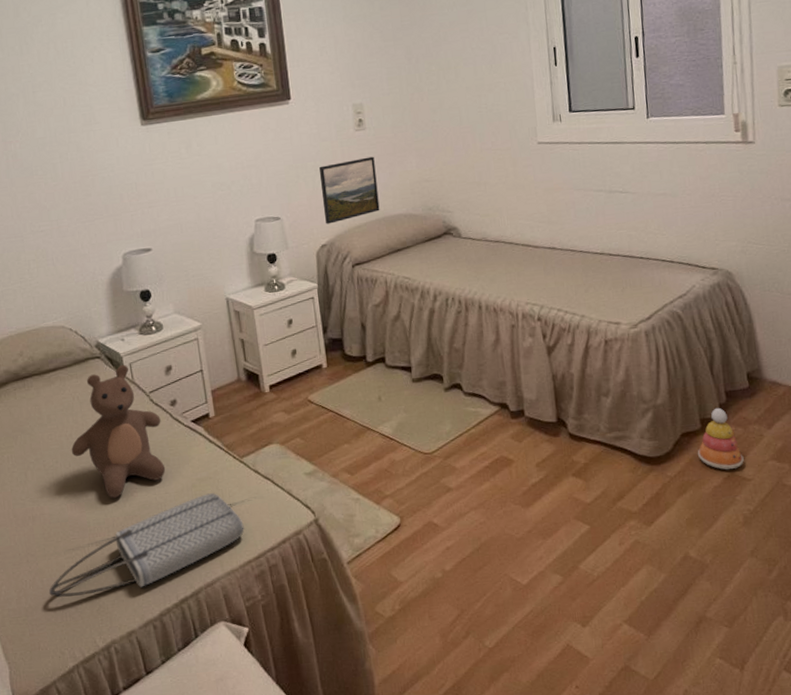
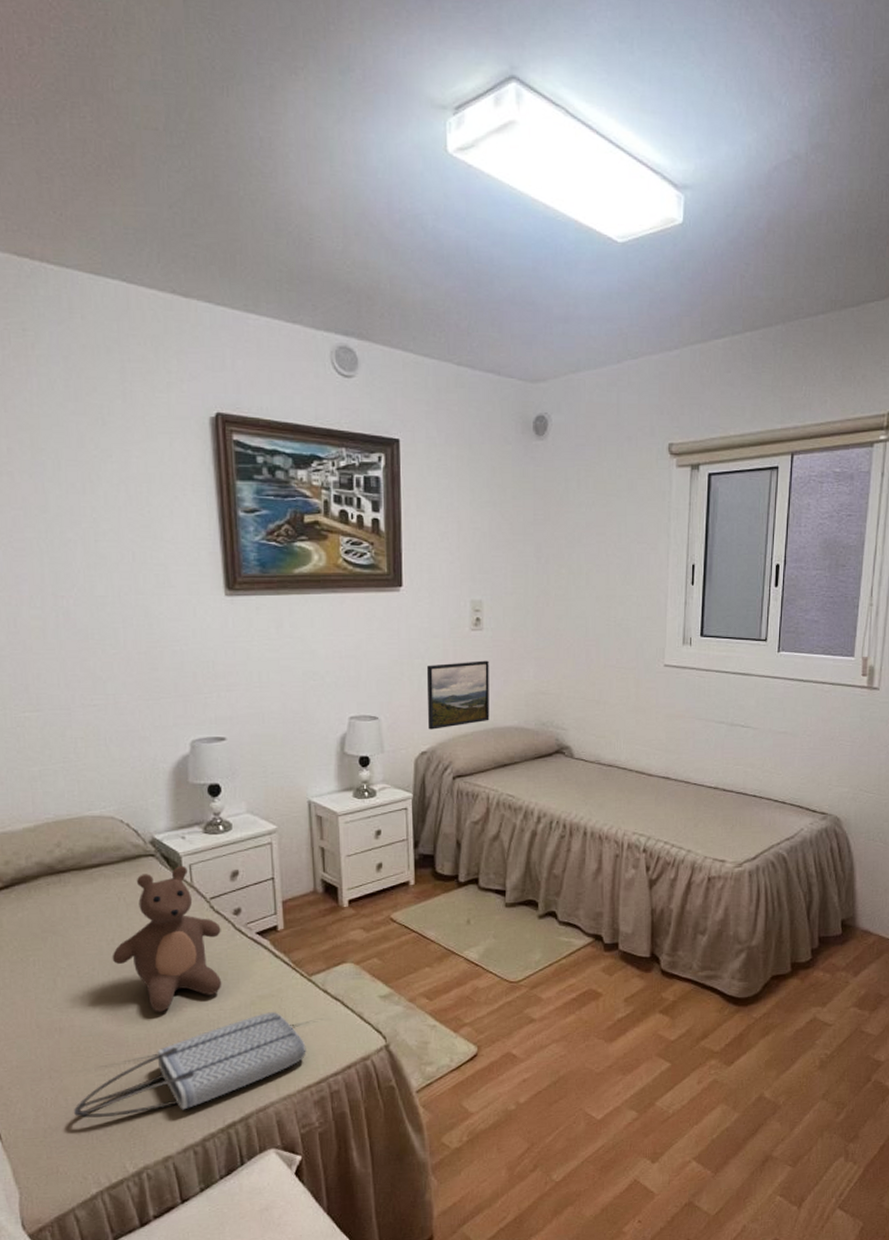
stacking toy: present [697,407,744,470] -> none [784,952,828,1015]

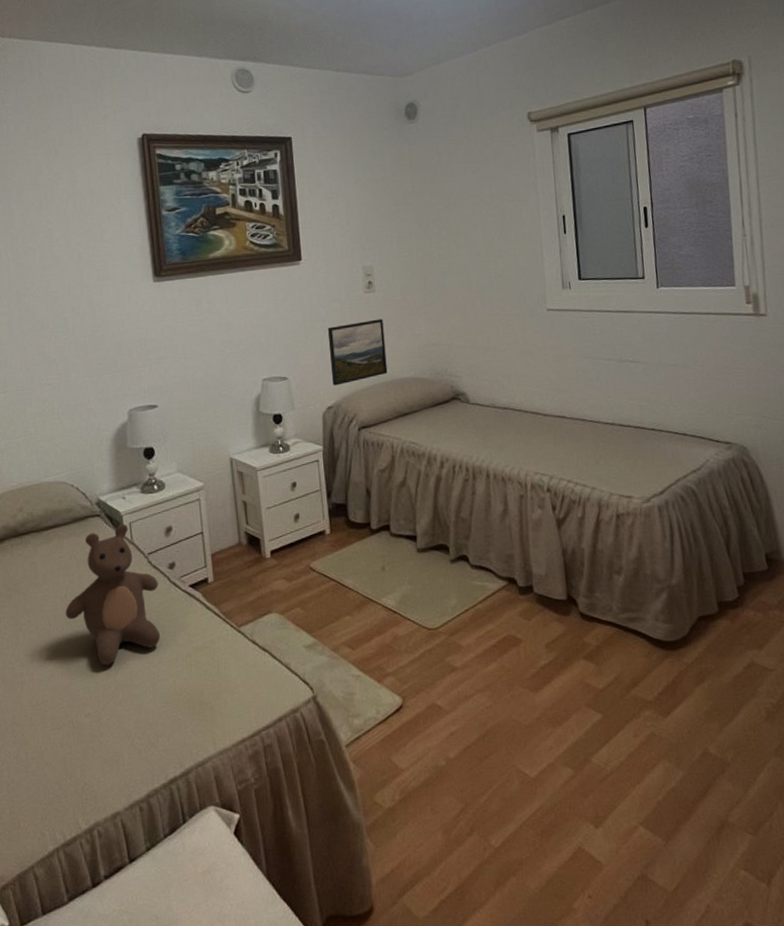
tote bag: present [73,1012,307,1118] -> none [32,664,239,772]

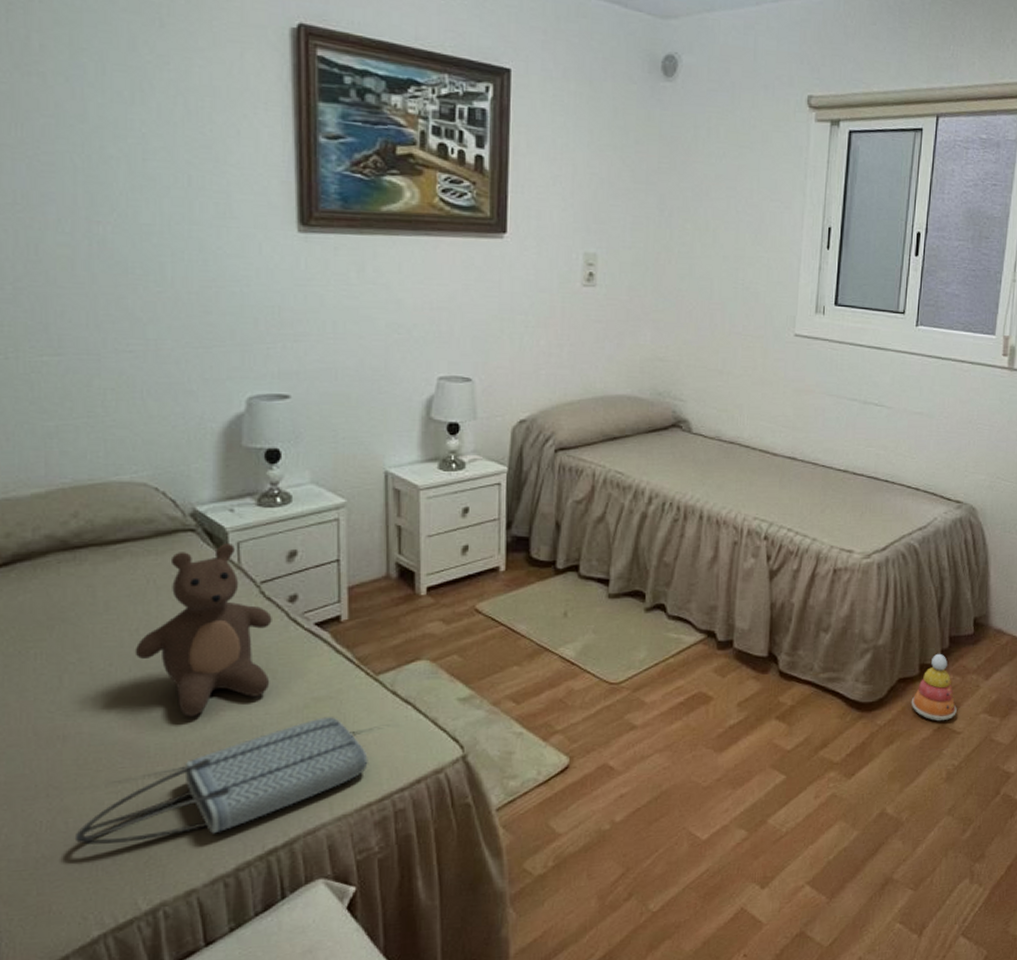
tote bag: none [32,664,239,772] -> present [74,717,368,845]
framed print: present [327,319,388,386] -> none [529,320,601,396]
stacking toy: none [715,590,765,659] -> present [911,653,957,721]

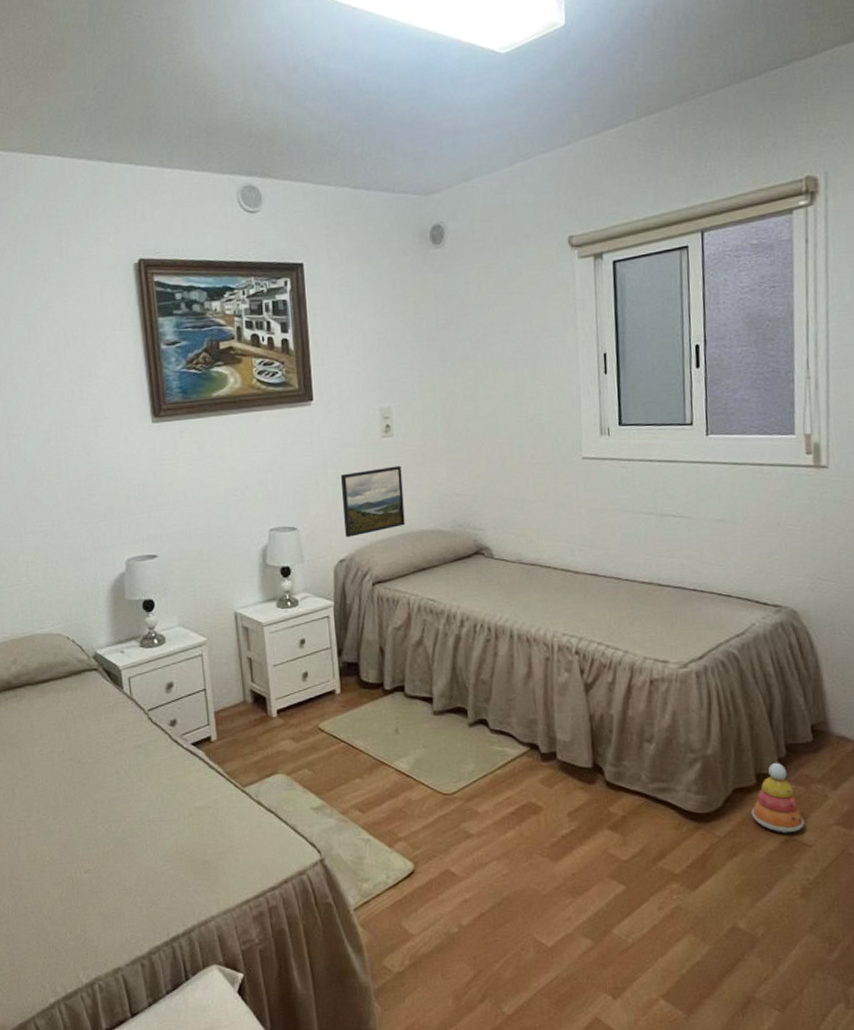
tote bag: present [74,717,368,845] -> none [31,823,244,926]
teddy bear: present [135,542,272,717] -> none [62,678,162,822]
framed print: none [529,320,601,396] -> present [340,465,405,537]

